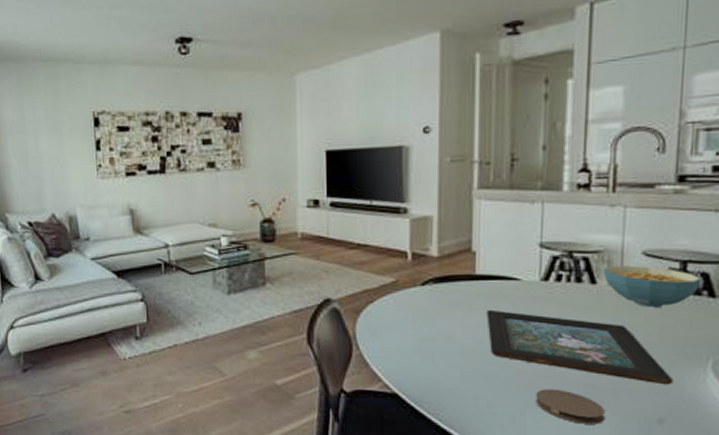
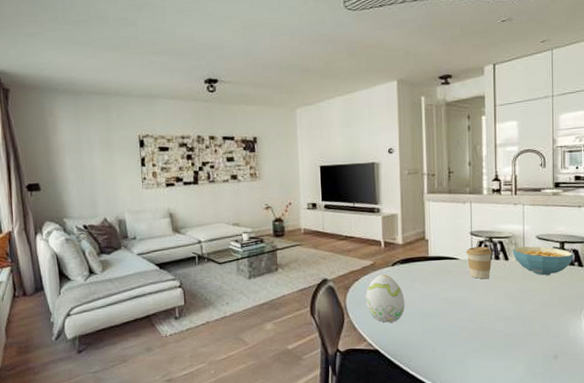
decorative egg: none [383,296,438,359] -> present [366,274,405,323]
decorative tray: present [487,309,674,385] -> none [438,282,562,331]
coffee cup: none [531,264,572,309] -> present [466,246,492,280]
coaster: present [535,389,605,424] -> none [474,338,520,363]

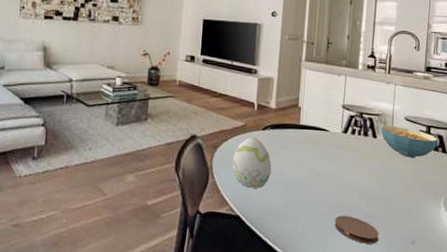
coffee cup: present [466,246,492,280] -> none [336,120,362,155]
coaster: none [474,338,520,363] -> present [334,215,379,244]

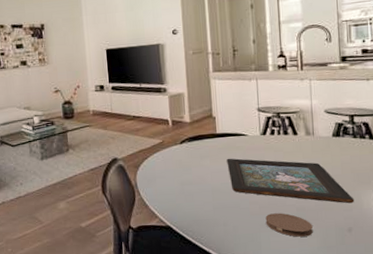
decorative egg: present [232,137,272,189] -> none [156,152,195,199]
decorative tray: none [305,152,421,215] -> present [227,158,355,204]
cereal bowl: present [381,126,439,158] -> none [300,120,364,149]

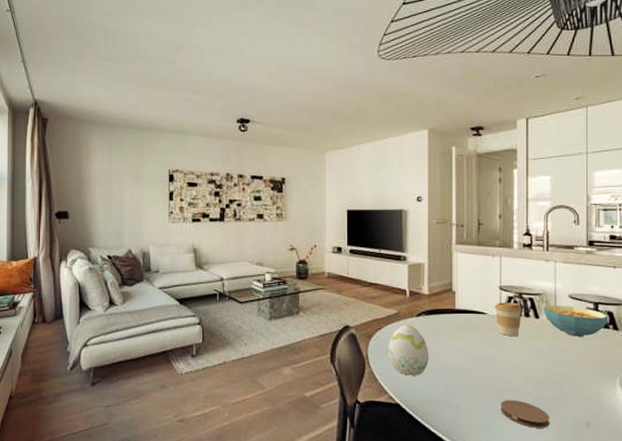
decorative egg: none [156,152,195,199] -> present [389,325,429,376]
decorative tray: present [227,158,355,204] -> none [464,336,595,397]
coffee cup: none [253,122,281,155] -> present [494,302,522,337]
cereal bowl: none [300,120,364,149] -> present [543,305,608,337]

